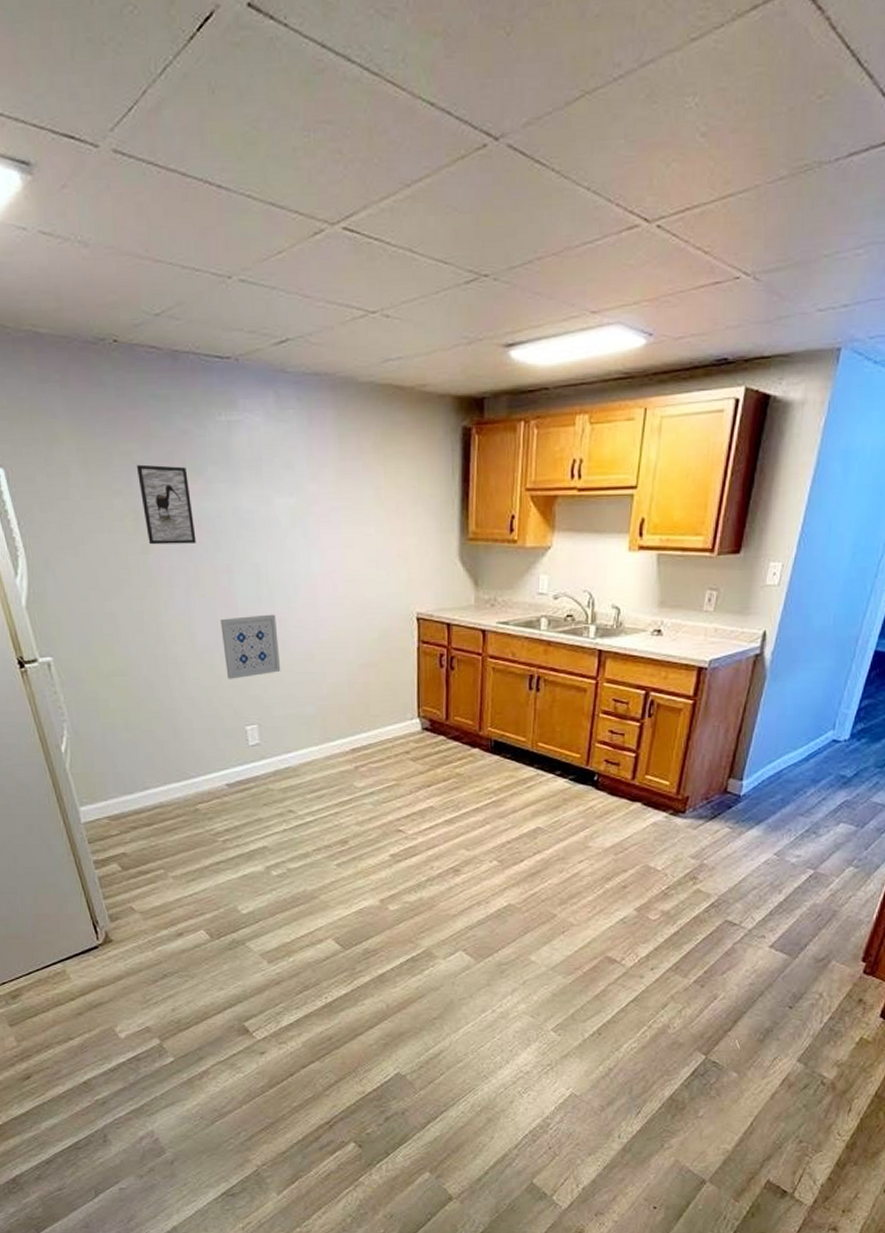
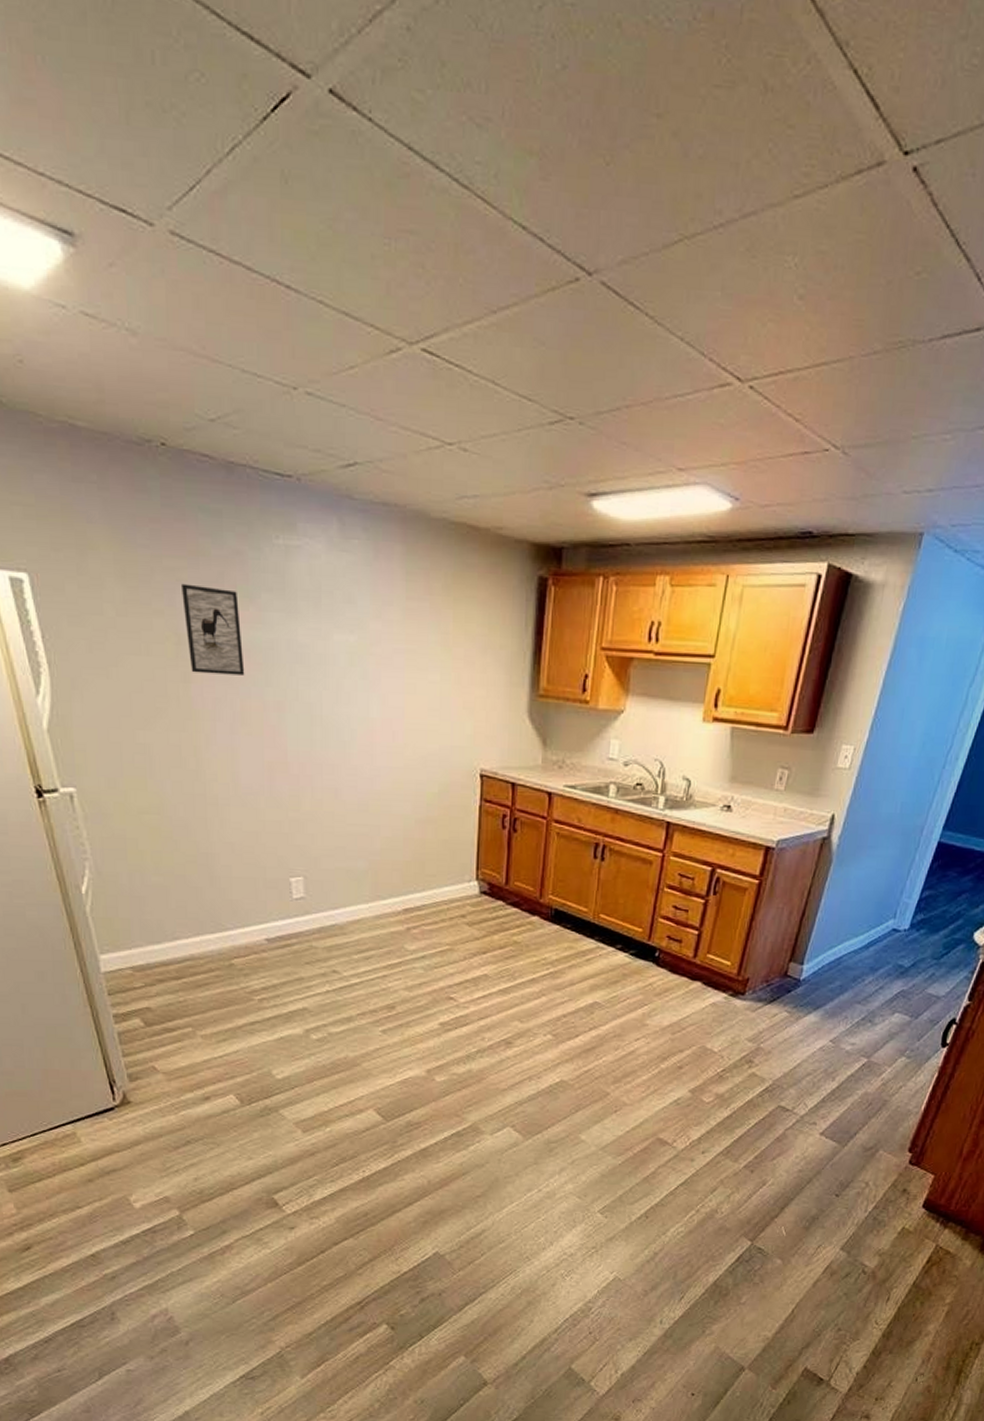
wall art: present [220,614,281,679] -> none [267,758,332,826]

